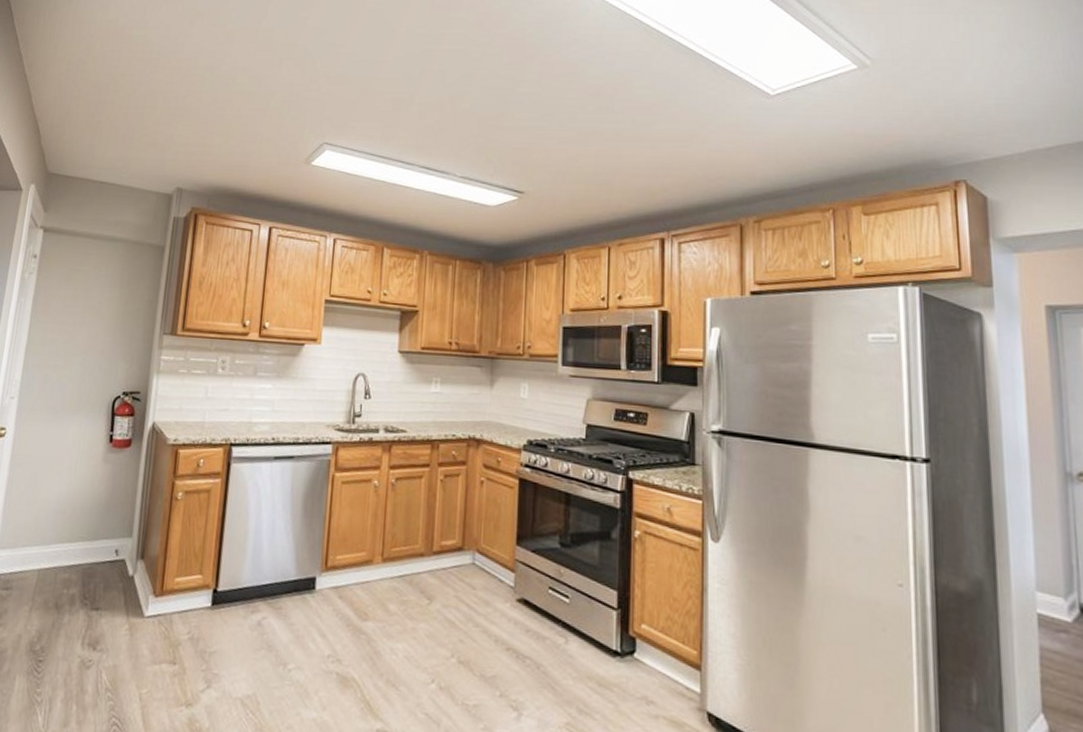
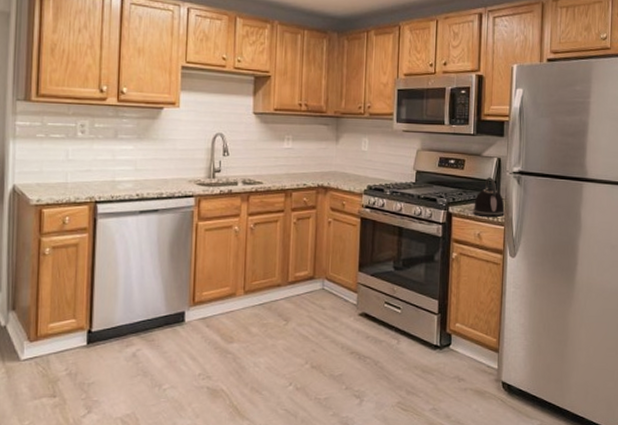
kettle: none [661,436,704,489] -> present [473,177,506,218]

